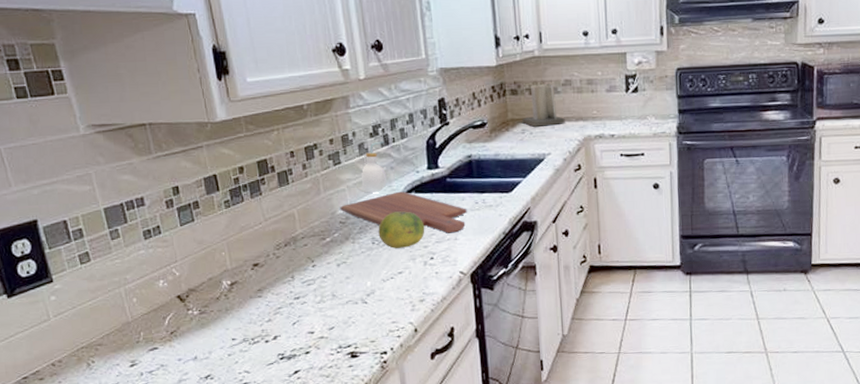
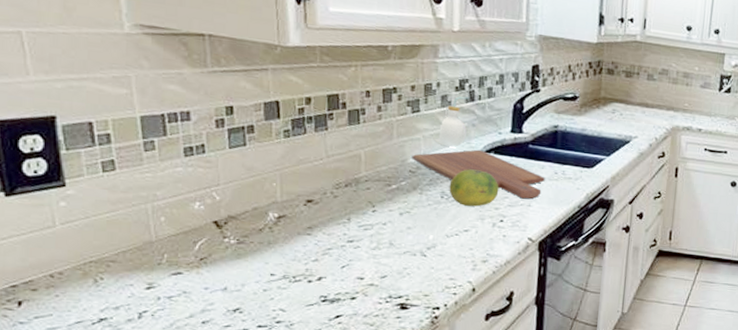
paper towel roll: present [521,84,565,127] -> none [613,68,657,111]

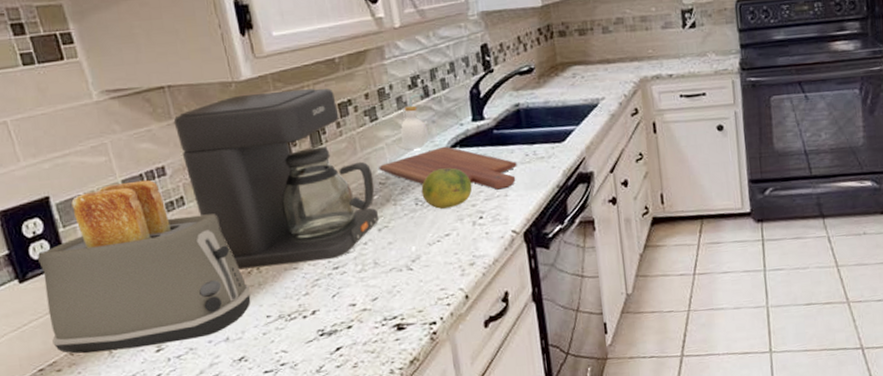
toaster: none [32,118,258,283] -> present [38,180,251,354]
coffee maker: none [208,59,405,233] -> present [173,88,380,270]

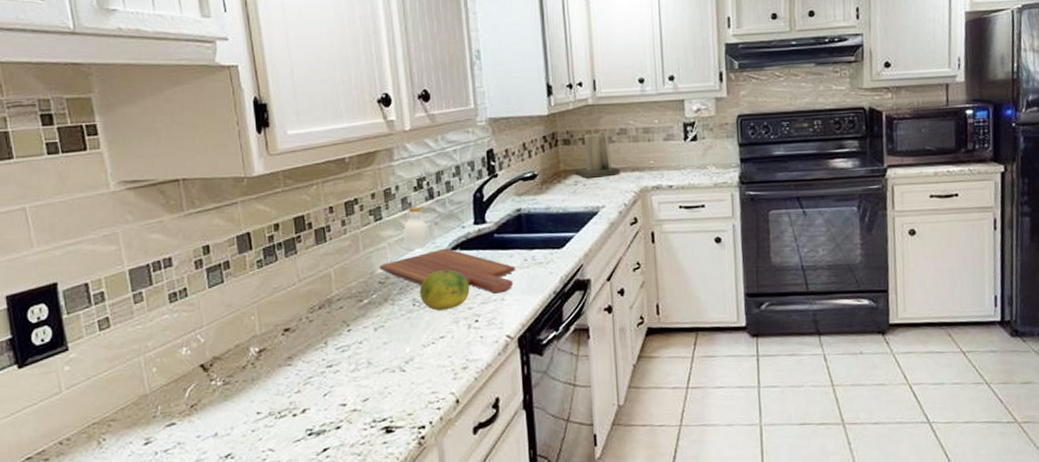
toaster: present [38,180,251,354] -> none [39,270,243,444]
coffee maker: present [173,88,380,270] -> none [185,186,376,364]
paper towel roll: none [571,23,619,70] -> present [574,133,620,178]

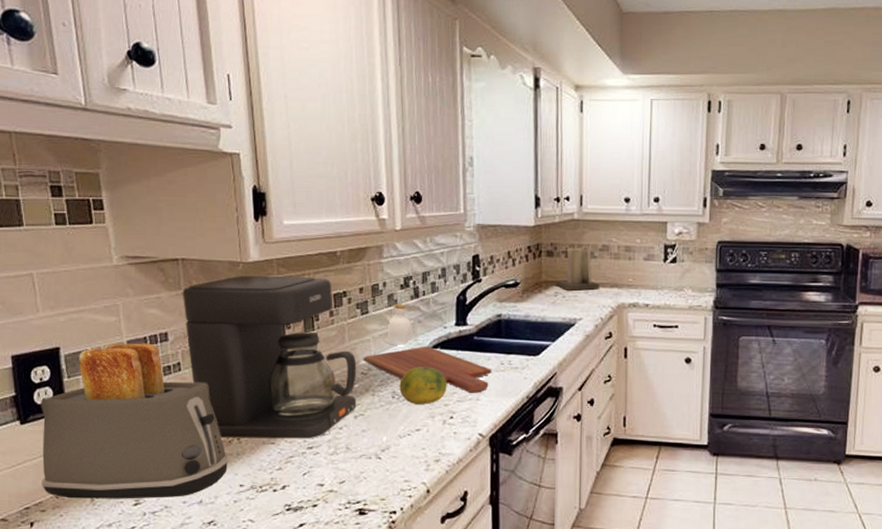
toaster: none [39,270,243,444] -> present [41,343,228,499]
coffee maker: none [185,186,376,364] -> present [182,276,357,439]

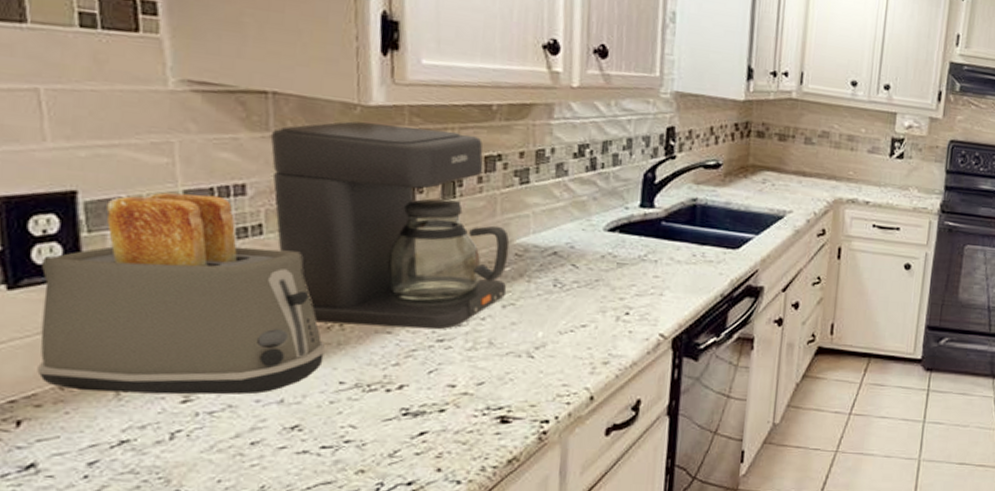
cutting board: present [363,346,492,393] -> none [518,227,681,287]
soap dispenser: present [382,293,415,347] -> none [545,164,591,226]
fruit: present [399,366,447,404] -> none [563,251,625,297]
paper towel roll: present [555,248,600,291] -> none [763,130,816,181]

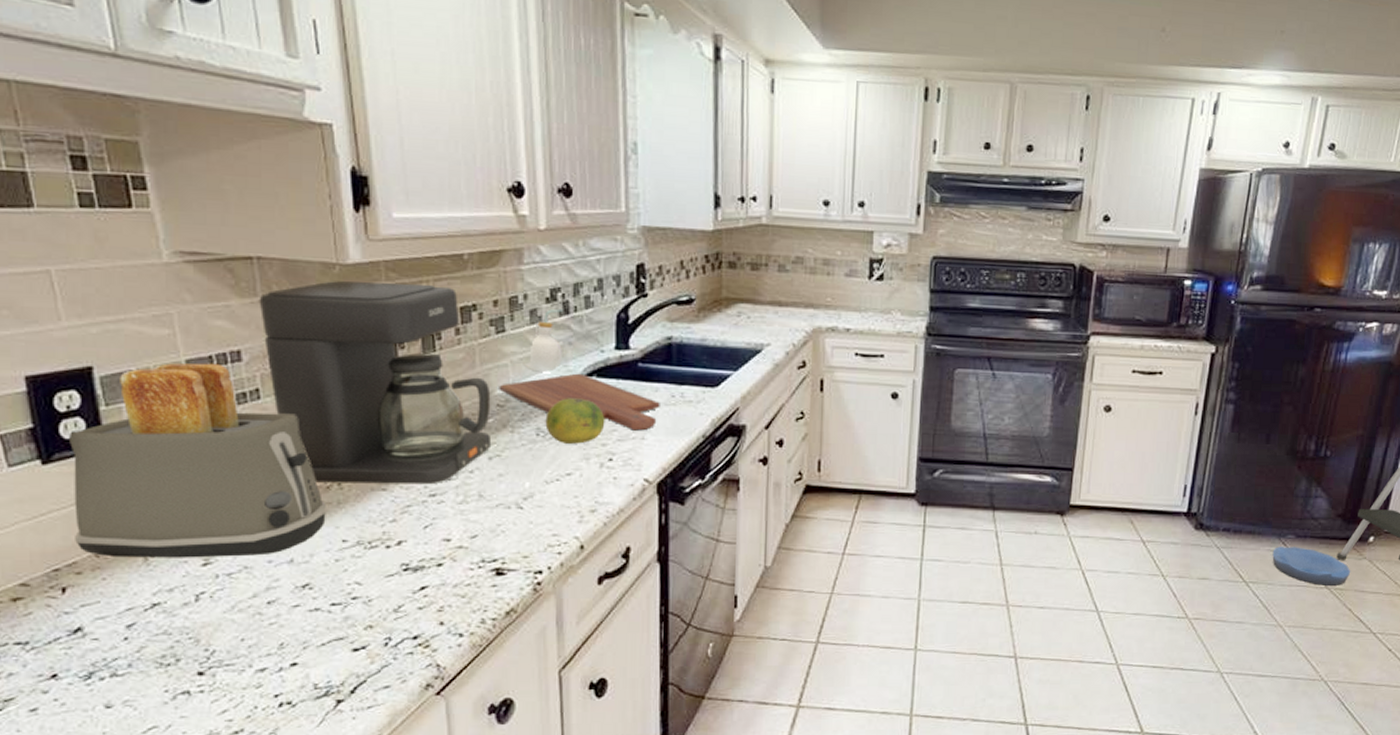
cutting board: none [518,227,681,287] -> present [499,373,660,431]
soap dispenser: none [545,164,591,226] -> present [523,308,564,373]
fruit: none [563,251,625,297] -> present [545,398,605,444]

